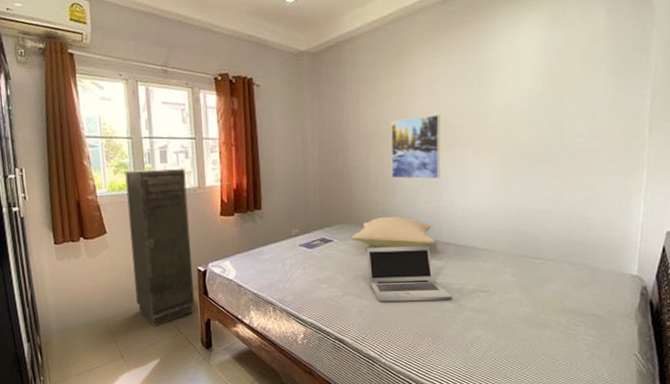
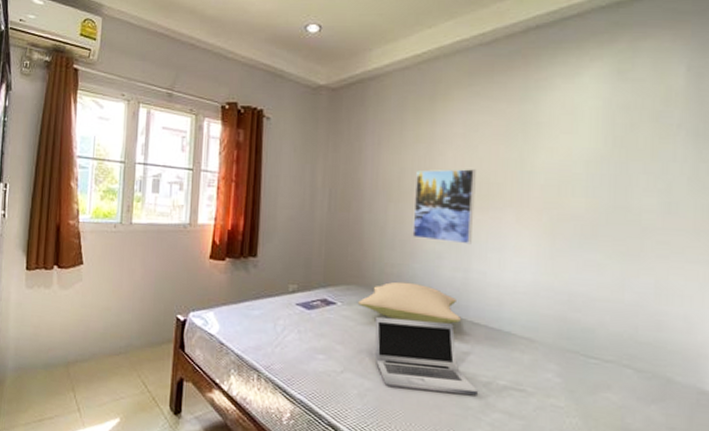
storage cabinet: present [124,168,194,327] -> none [104,197,177,380]

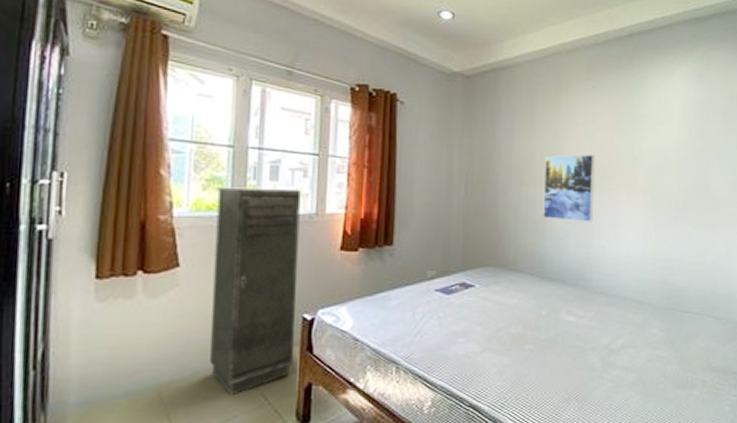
storage cabinet: none [104,197,177,380] -> present [210,187,301,396]
pillow: present [358,281,462,325] -> none [496,260,587,297]
laptop: present [374,316,478,395] -> none [511,294,601,359]

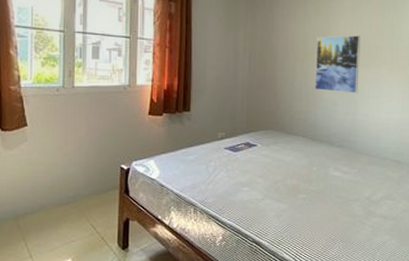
storage cabinet: present [210,187,301,396] -> none [53,64,117,226]

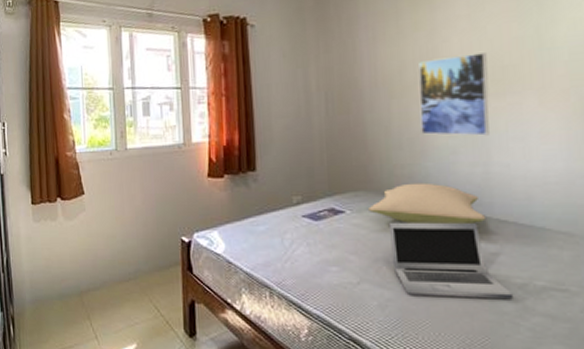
pillow: none [274,125,352,156] -> present [369,182,487,225]
laptop: none [287,153,363,206] -> present [388,222,513,298]

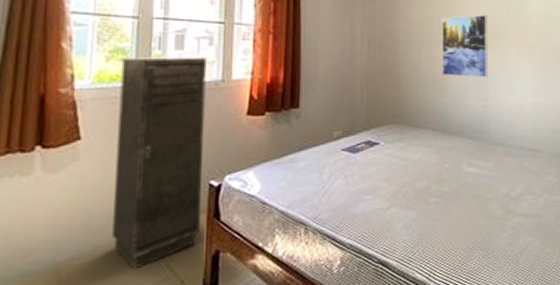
storage cabinet: none [105,122,177,306] -> present [112,56,207,270]
pillow: present [369,182,487,225] -> none [400,115,485,150]
laptop: present [388,222,513,298] -> none [415,147,501,212]

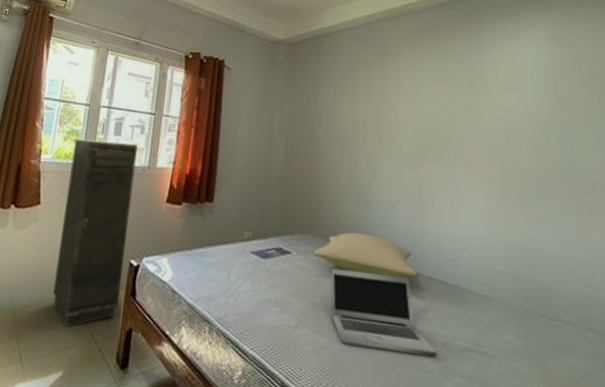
pillow: none [400,115,485,150] -> present [313,231,418,279]
laptop: none [415,147,501,212] -> present [330,267,437,357]
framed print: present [441,15,488,78] -> none [367,121,427,197]

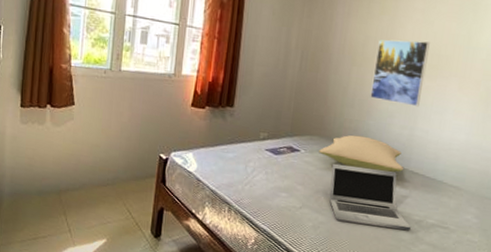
storage cabinet: present [53,138,138,328] -> none [93,45,164,207]
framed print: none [367,121,427,197] -> present [370,39,430,107]

